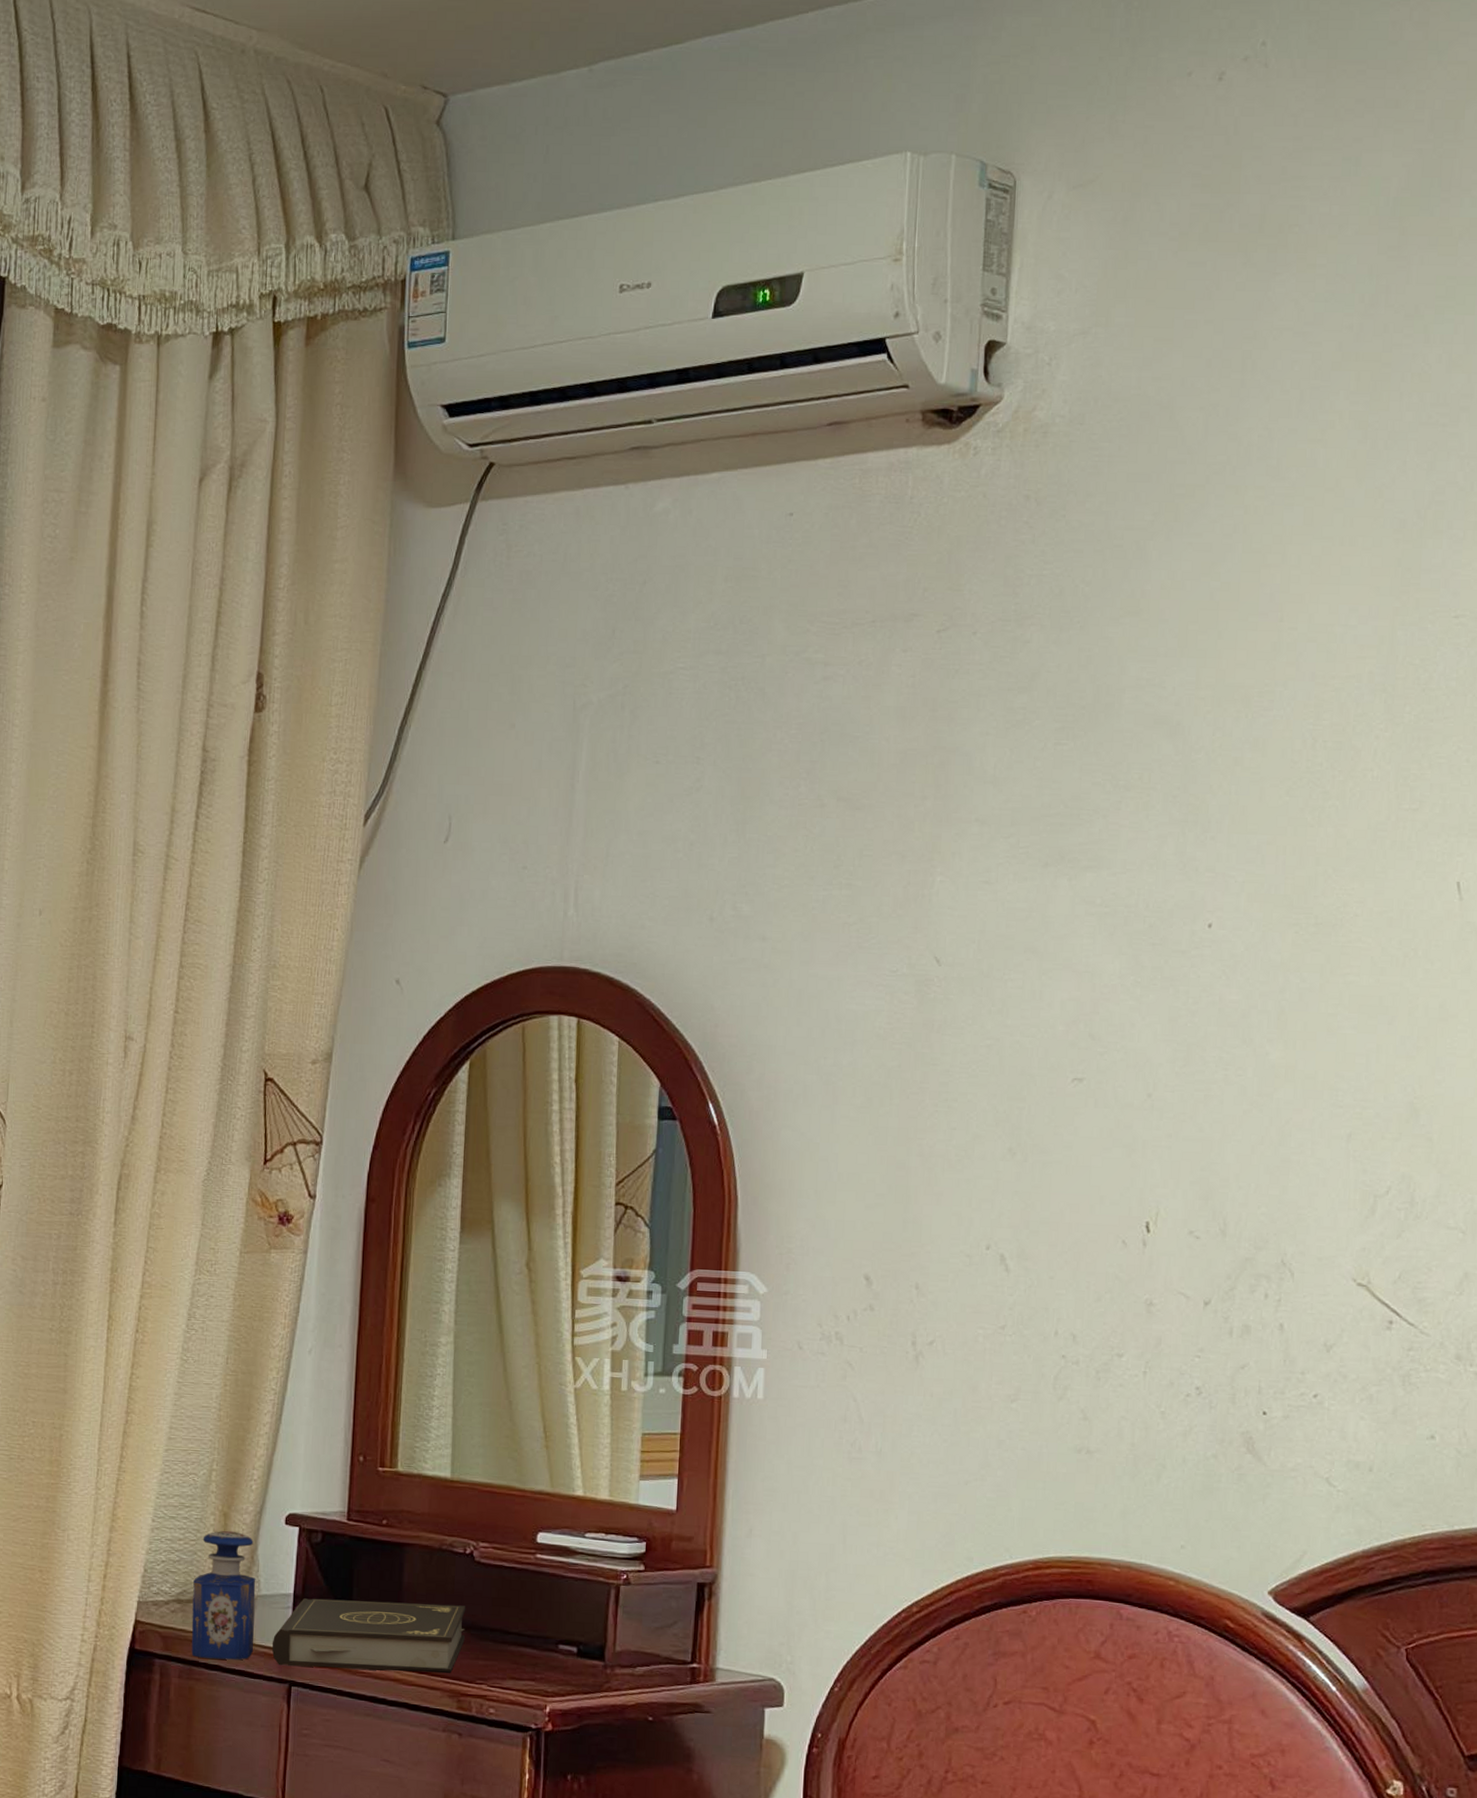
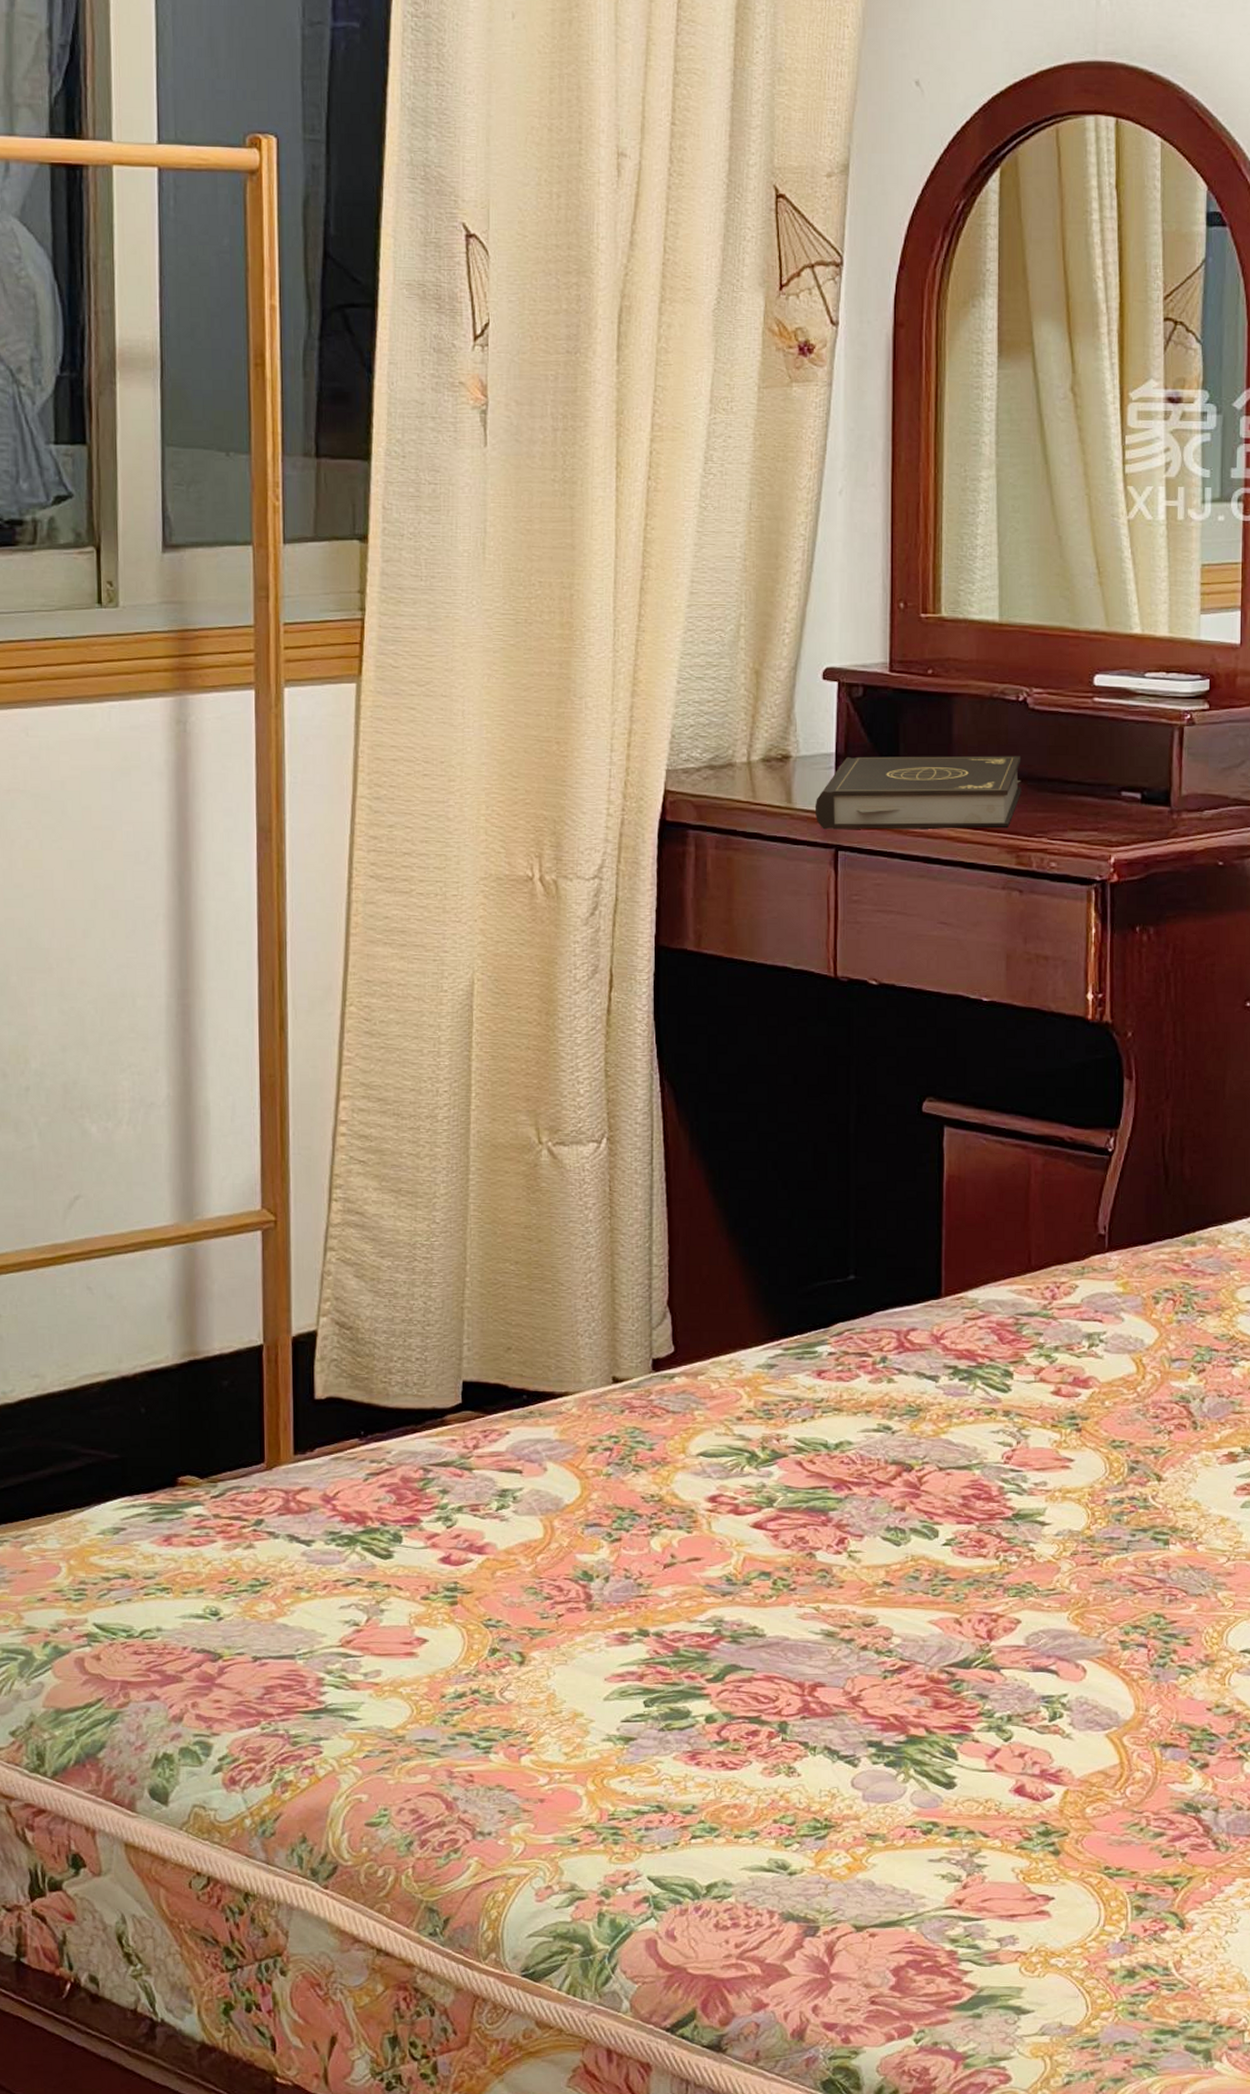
perfume bottle: present [191,1530,256,1660] -> none [725,689,796,827]

